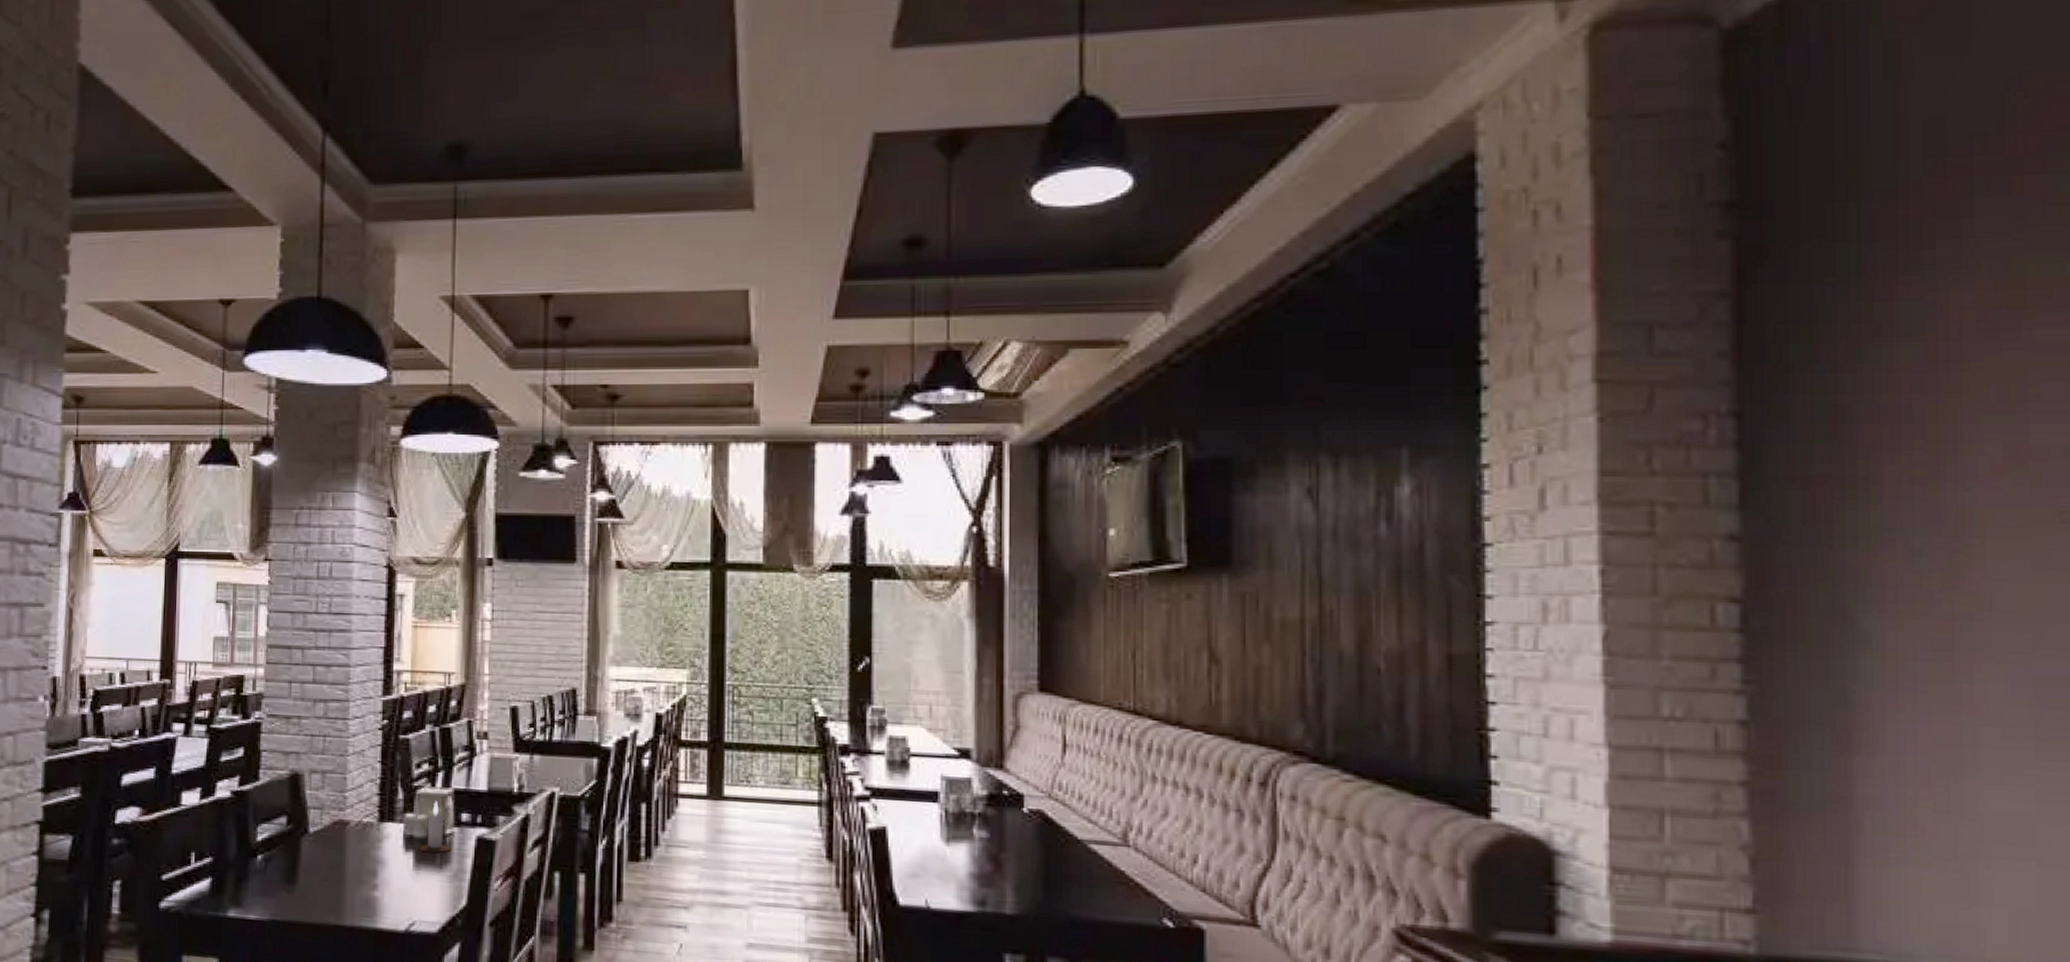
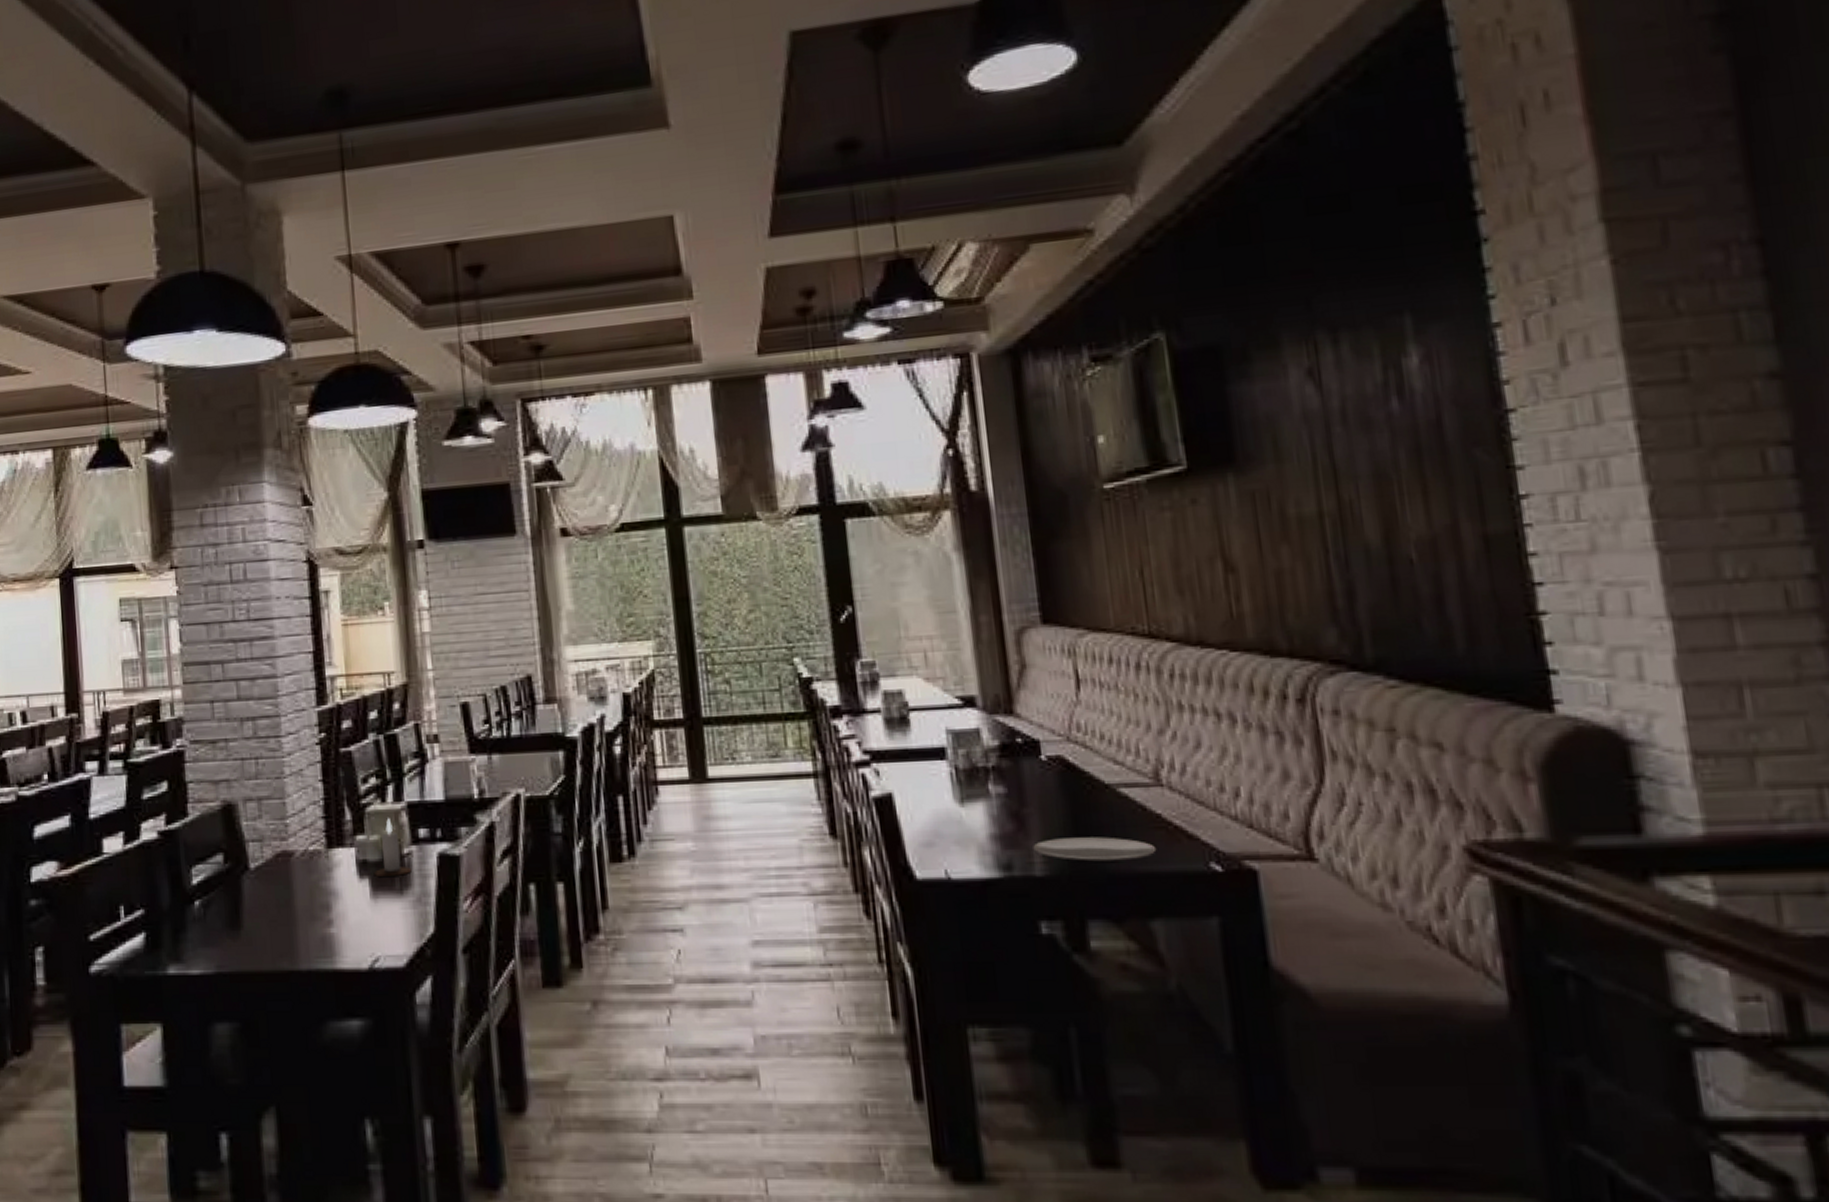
plate: none [1006,882,1117,910] -> present [1033,837,1157,864]

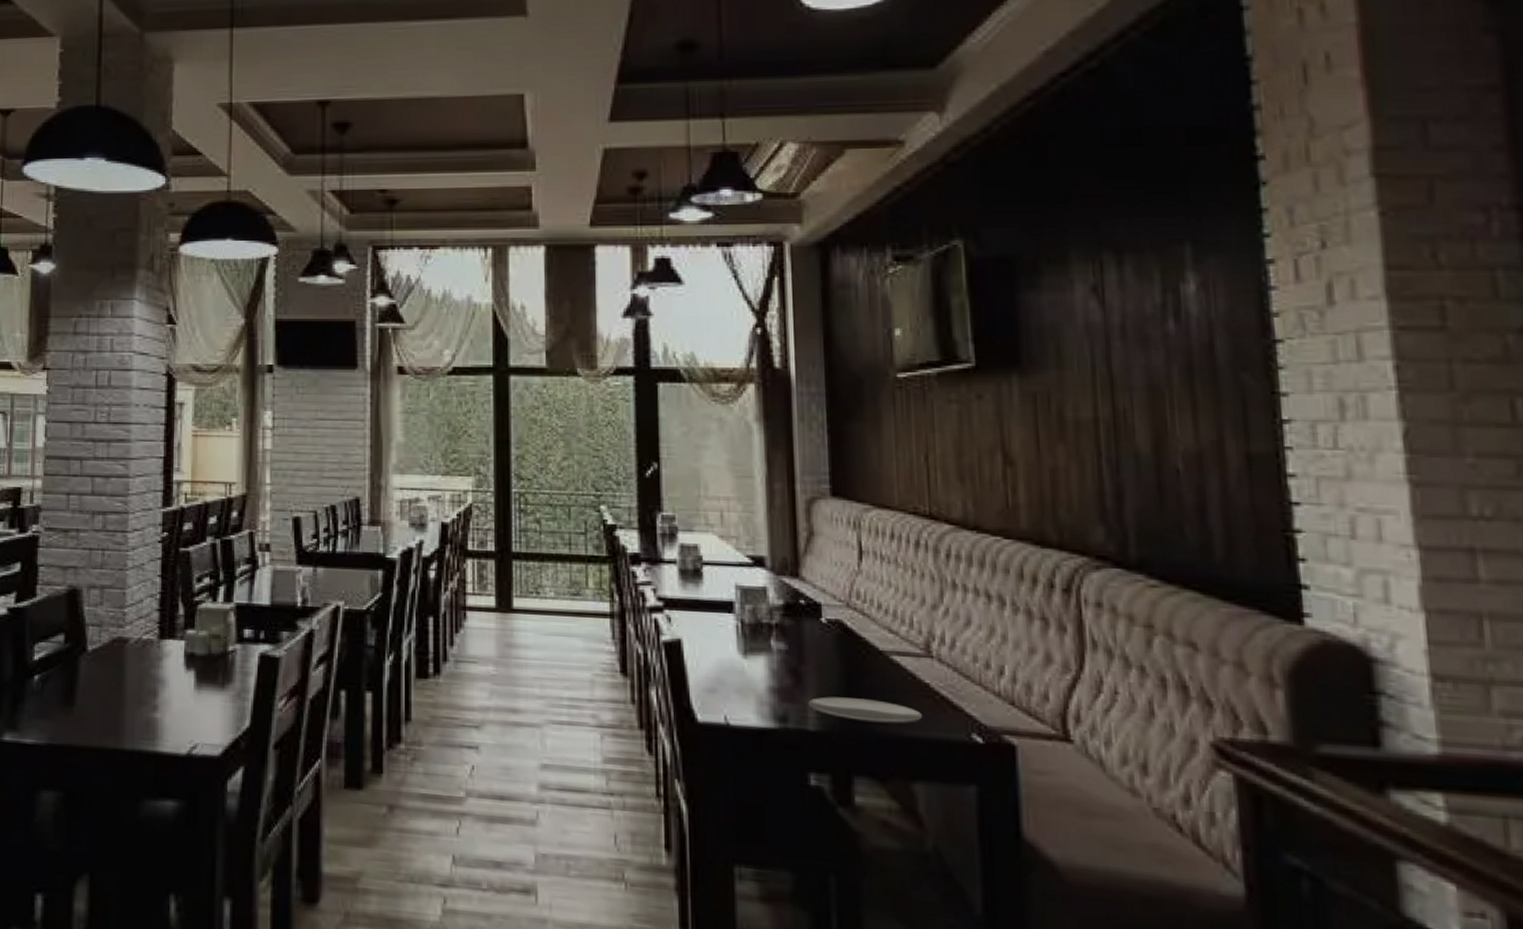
candle: present [373,818,412,877] -> none [199,616,234,671]

